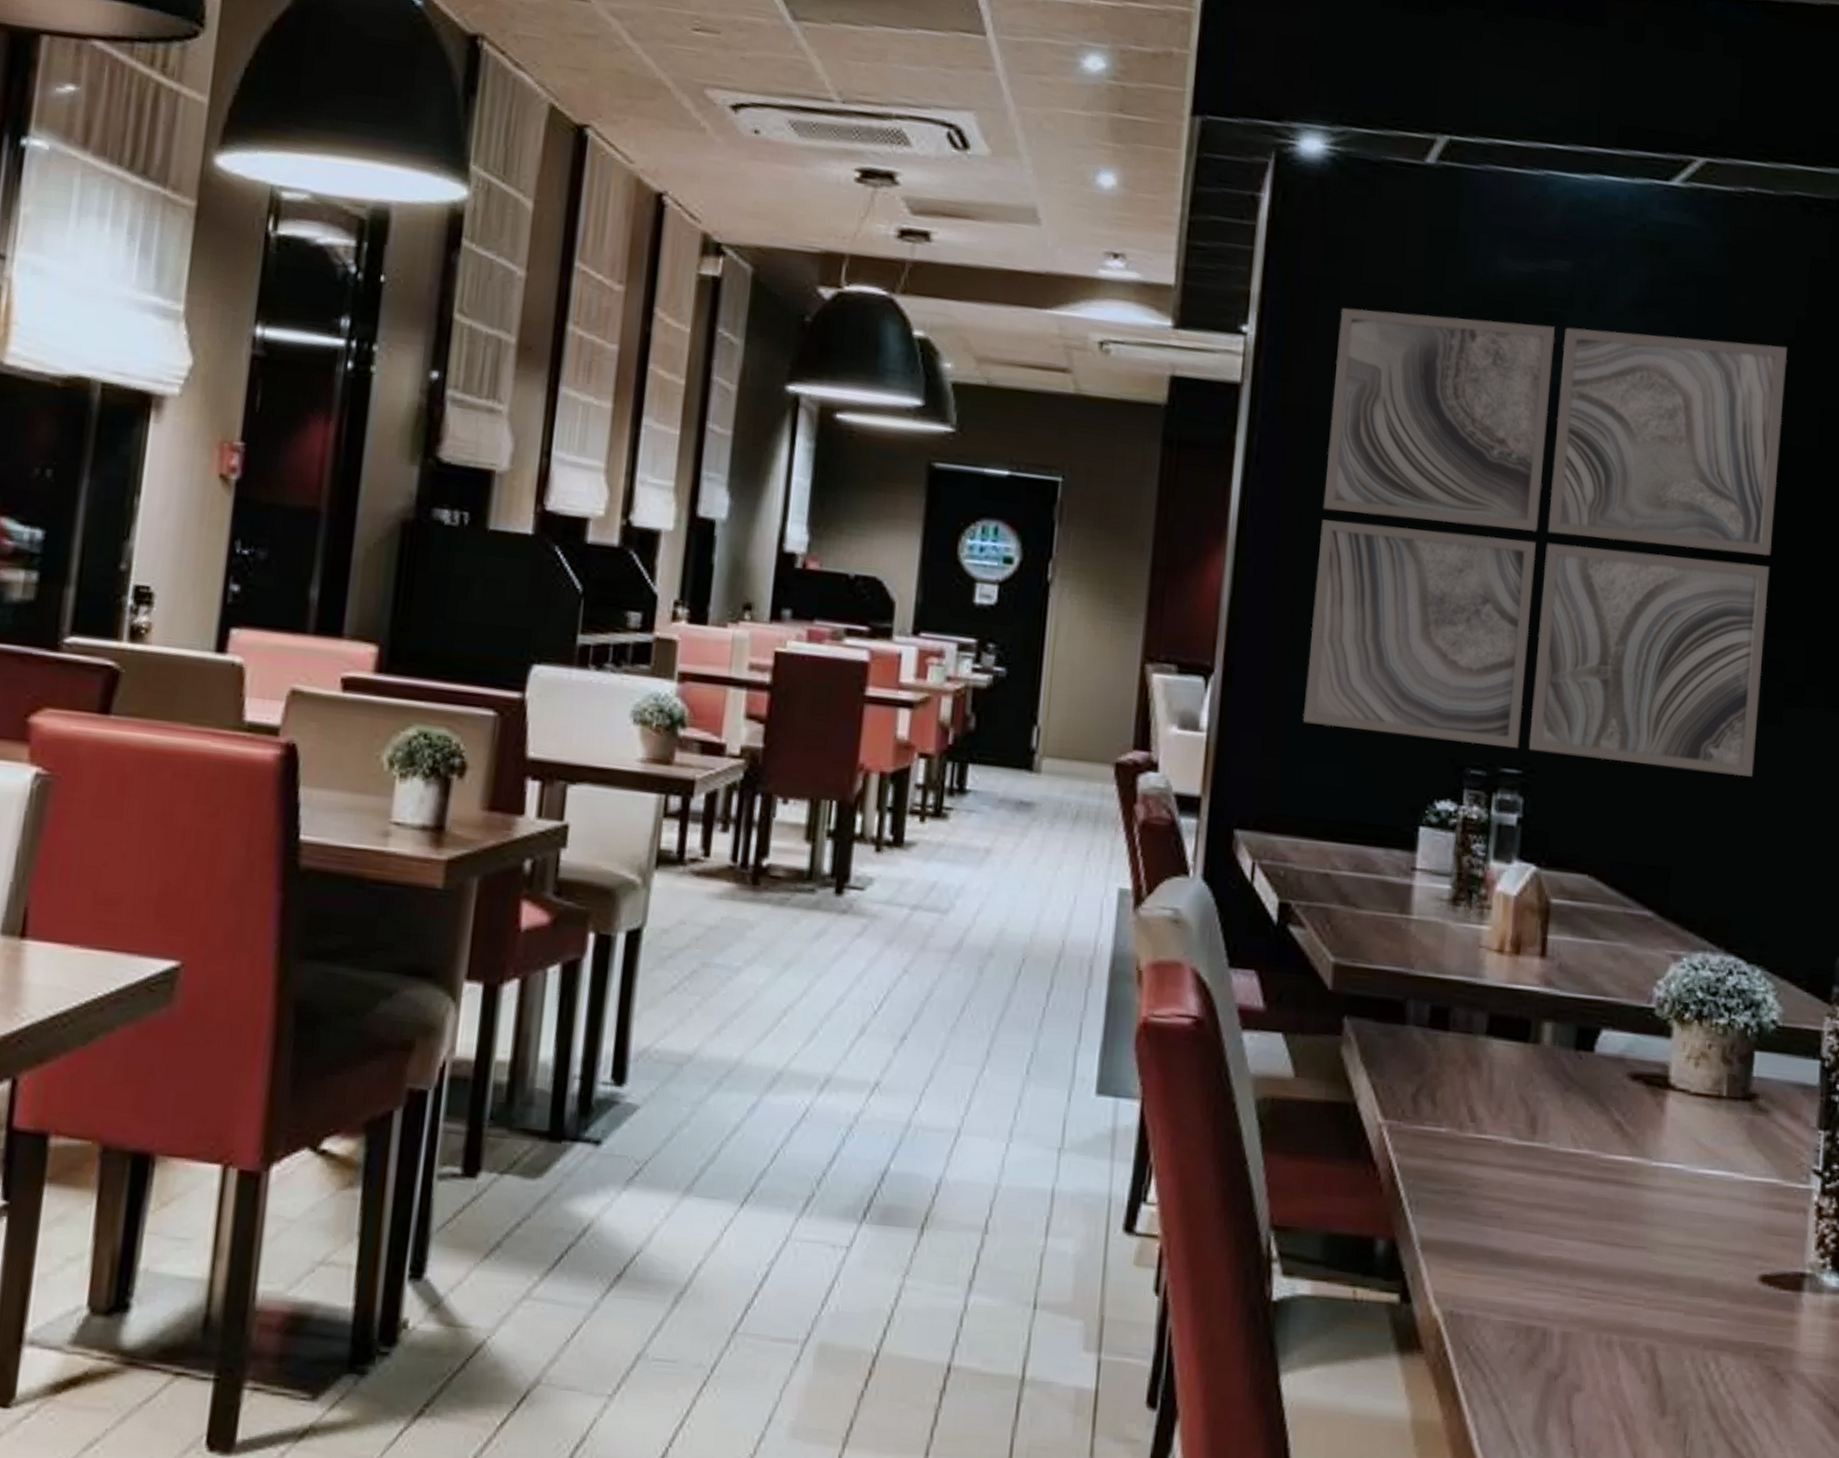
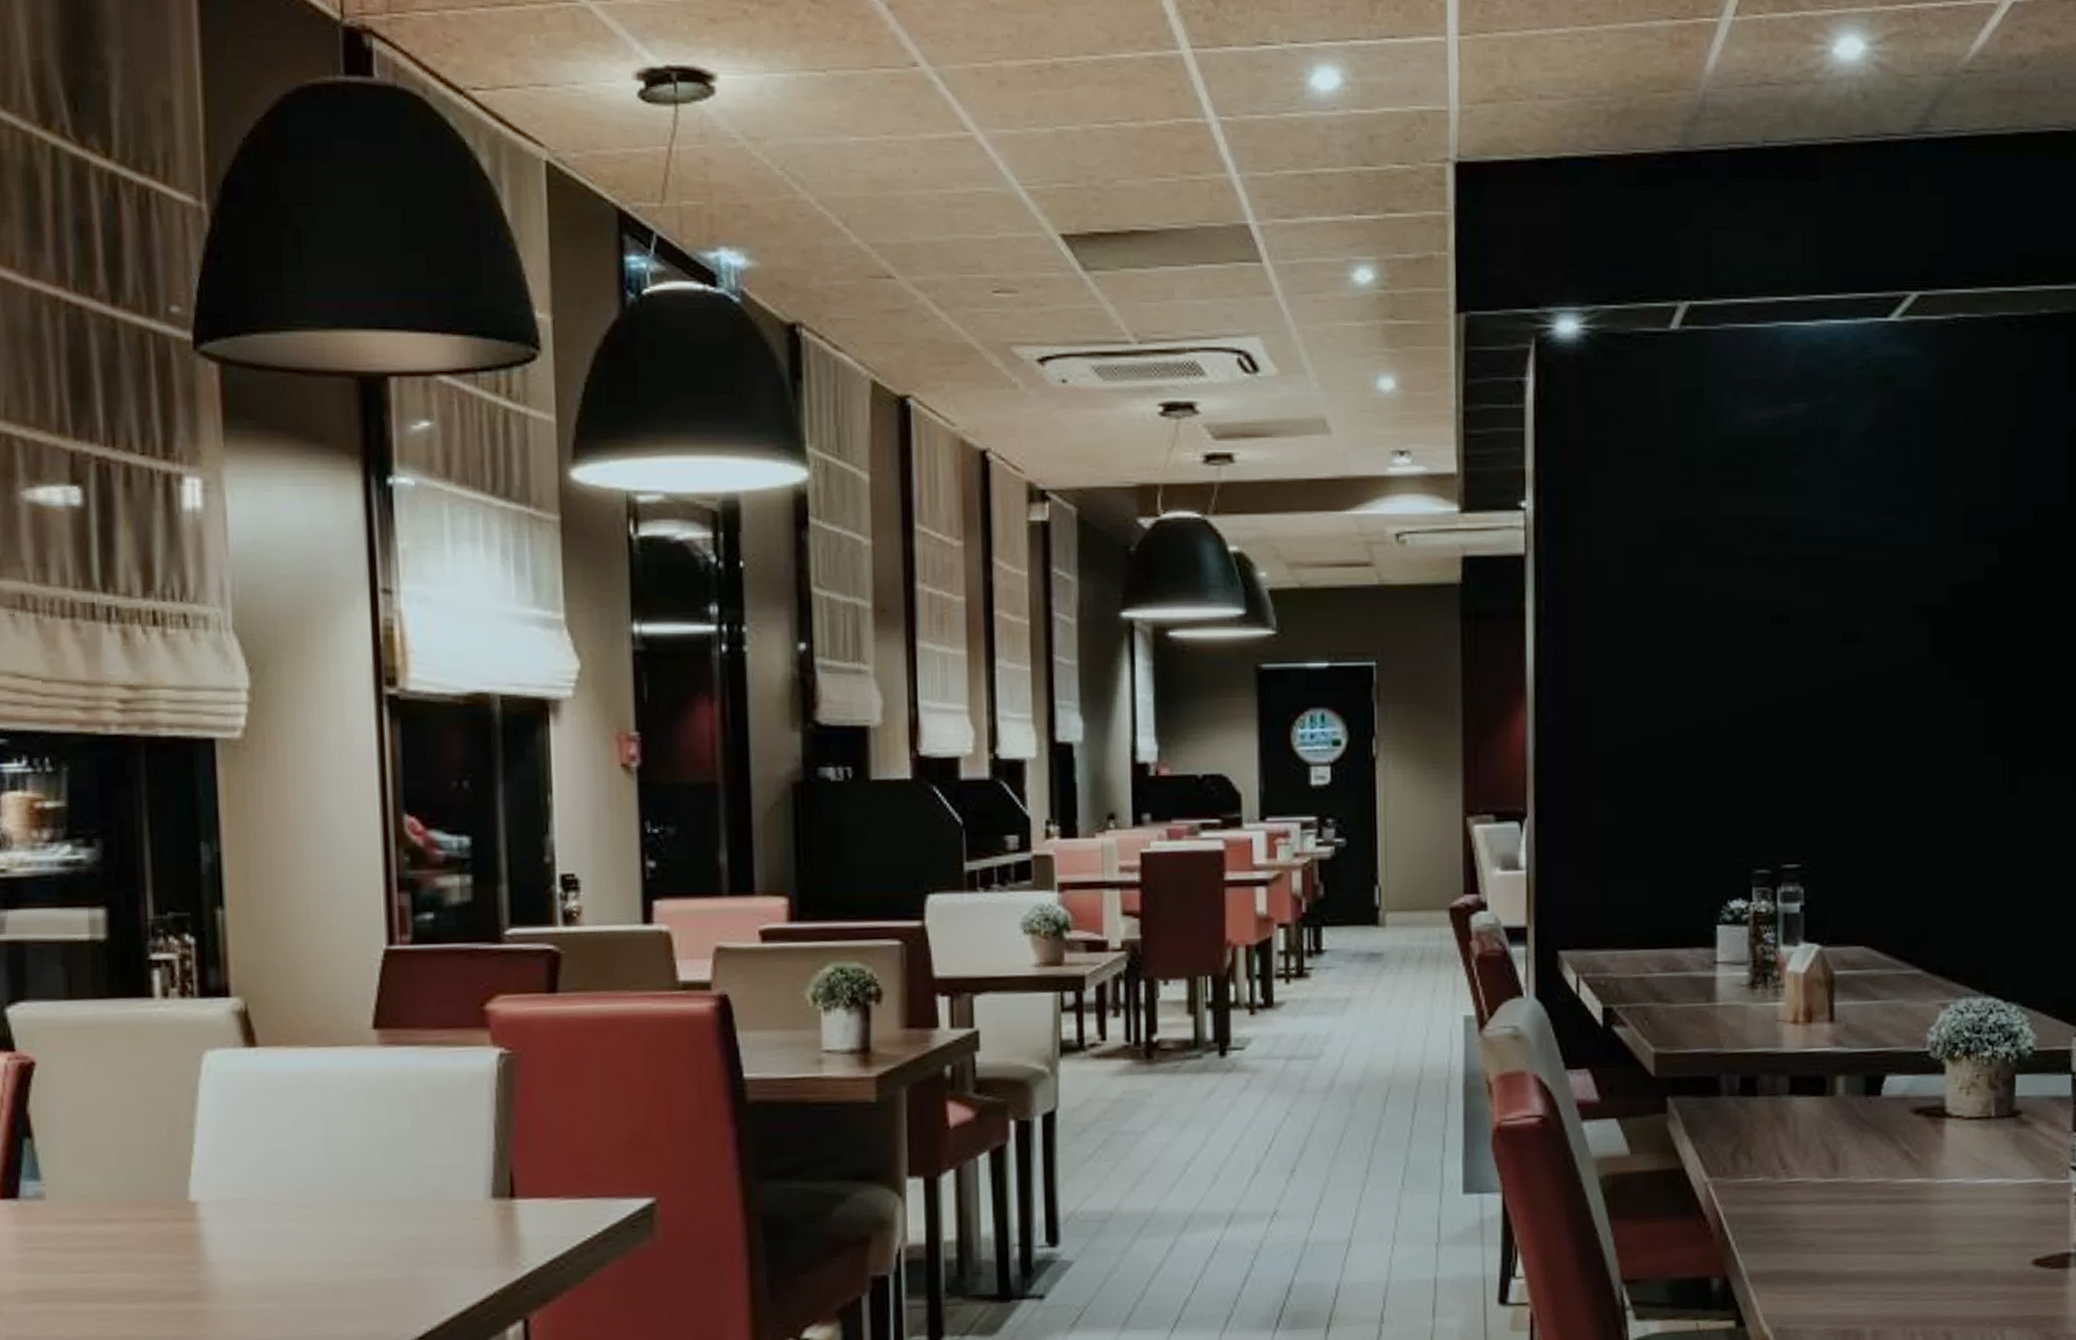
wall art: present [1302,307,1788,777] -> none [1607,455,2003,850]

